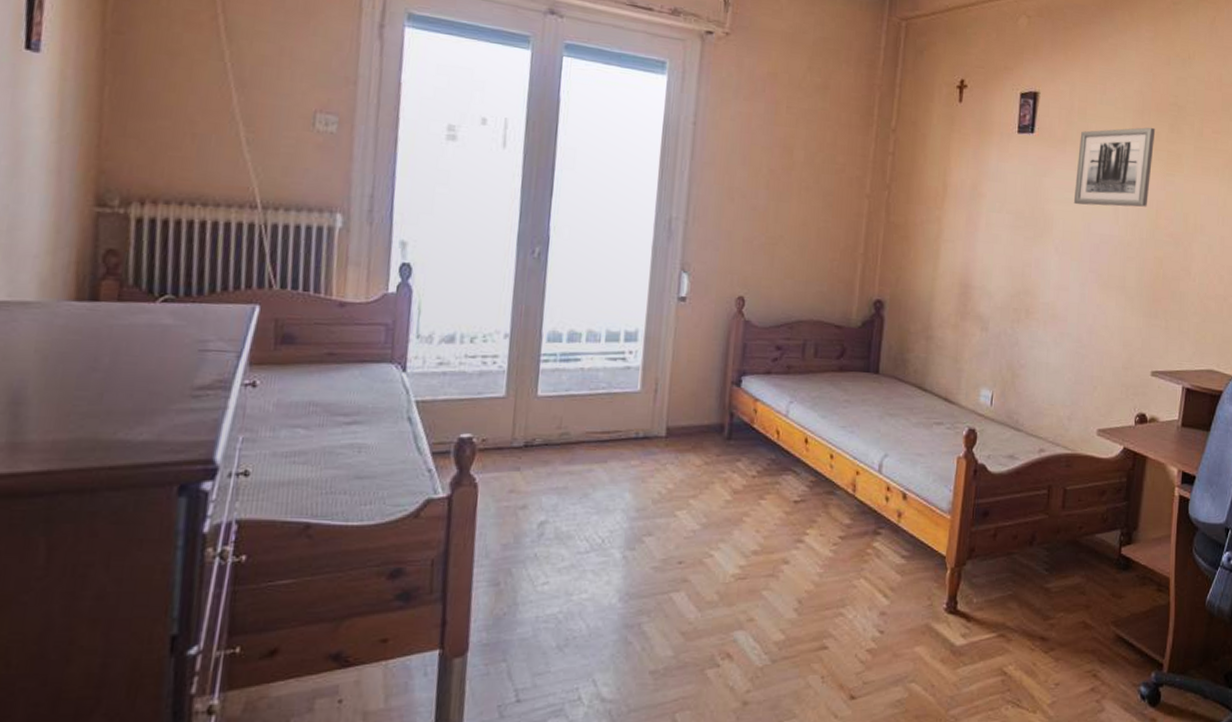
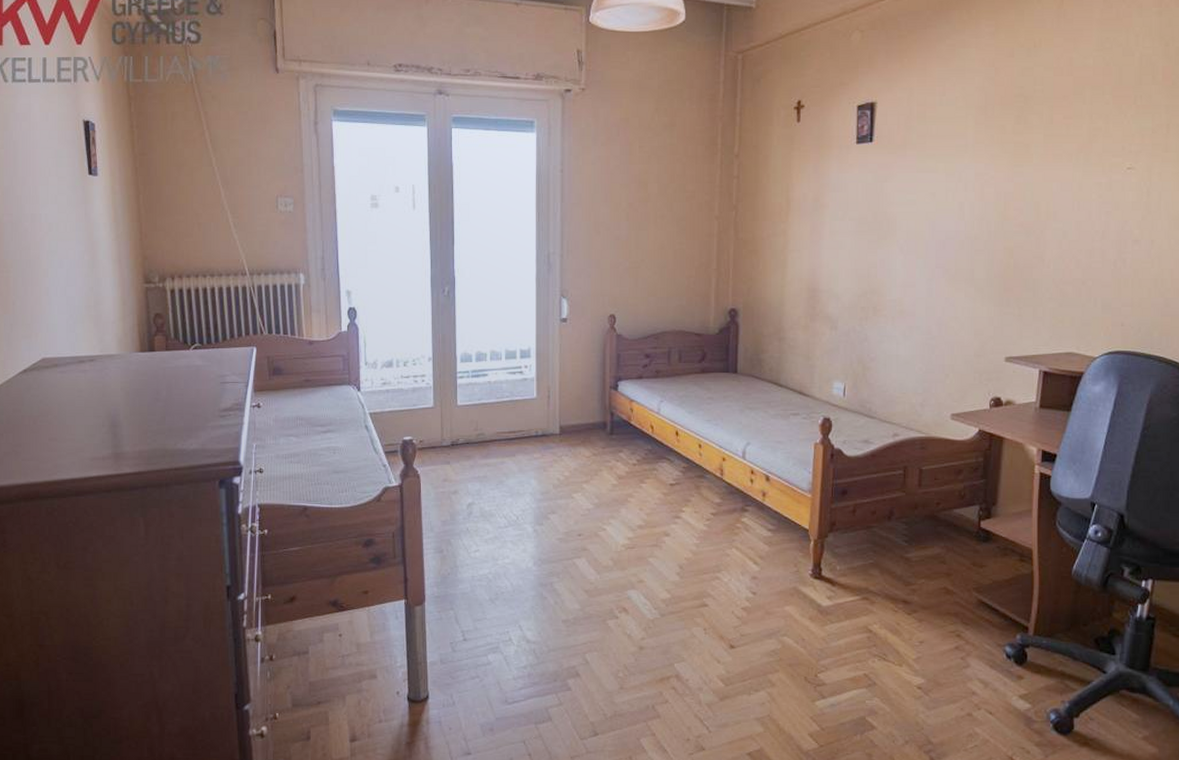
wall art: present [1073,127,1156,207] -> none [916,121,1001,205]

